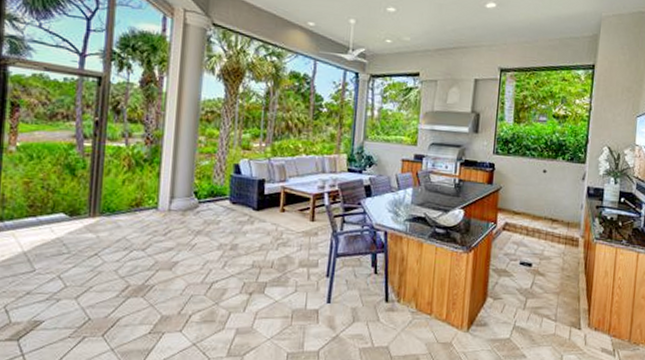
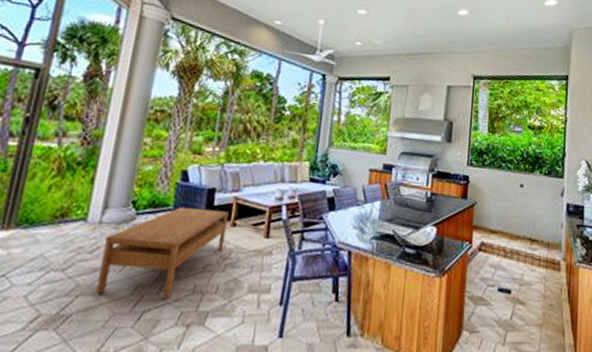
coffee table: none [172,195,278,273] -> present [96,206,229,300]

